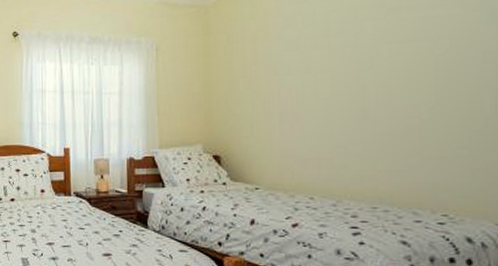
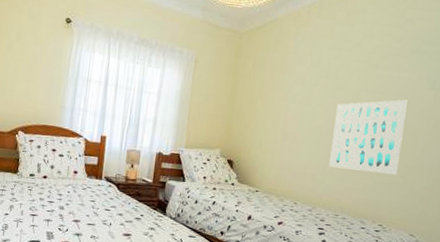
wall art: none [349,43,459,147] -> present [328,99,408,175]

